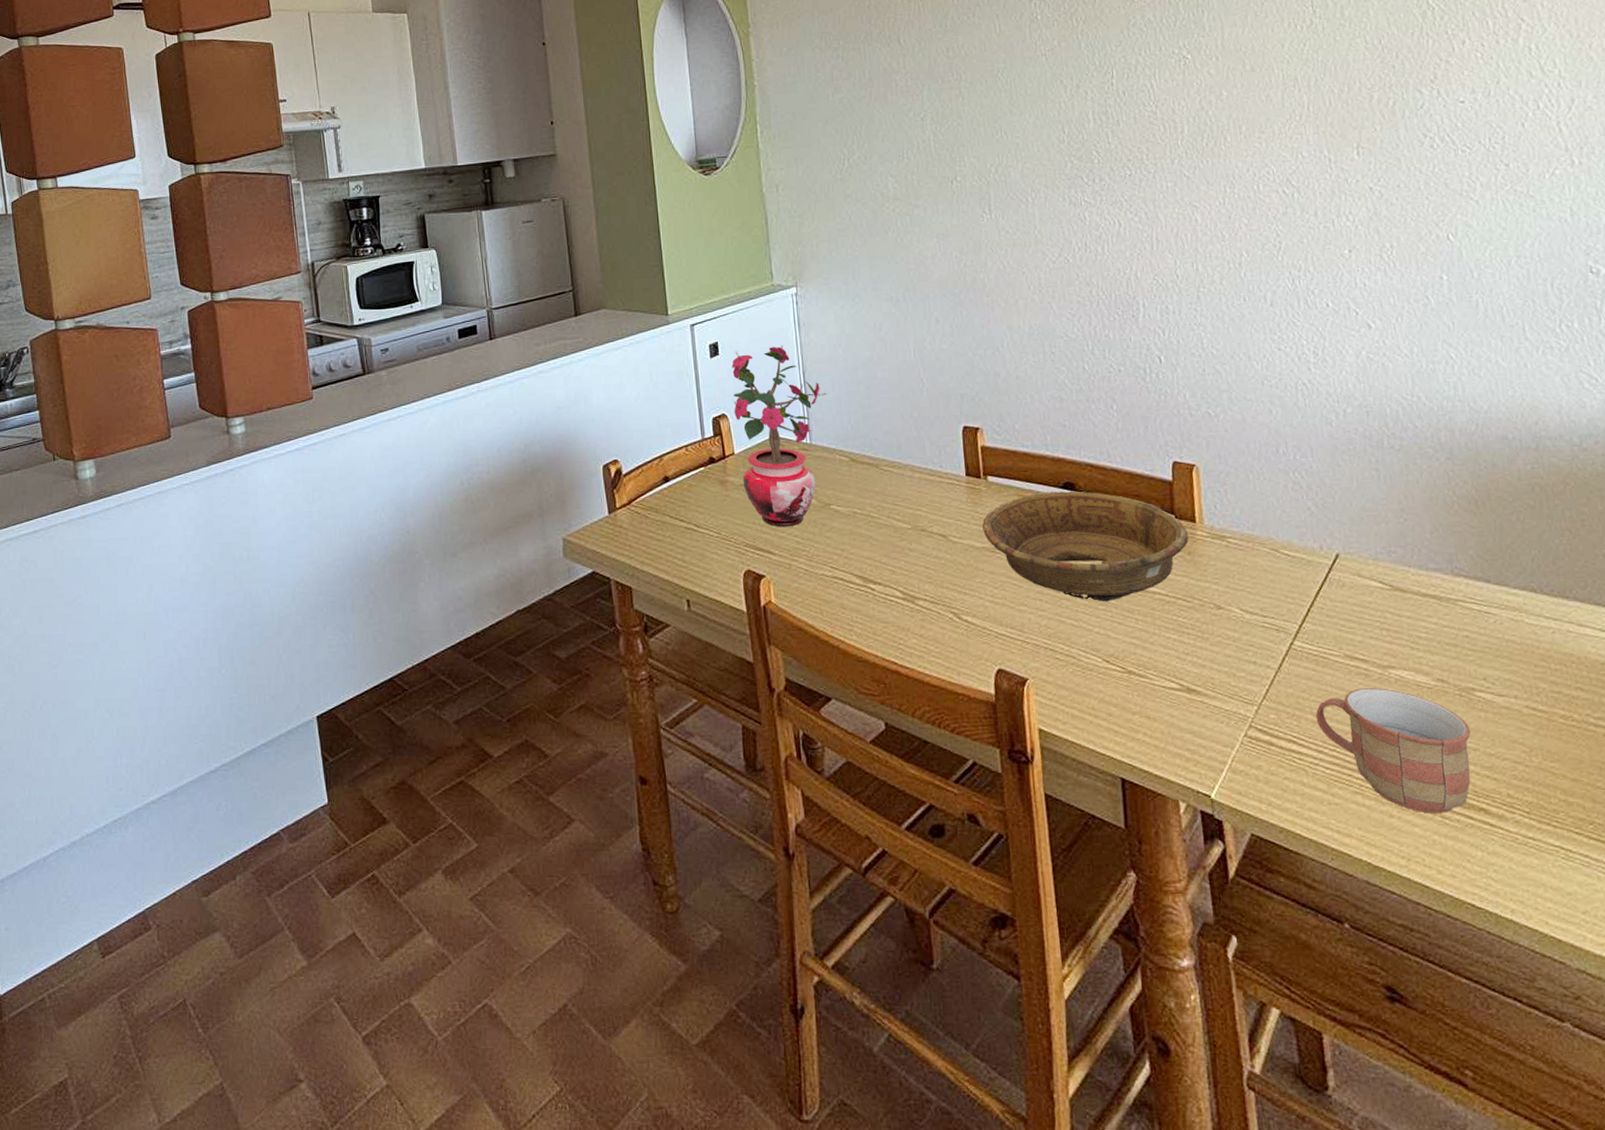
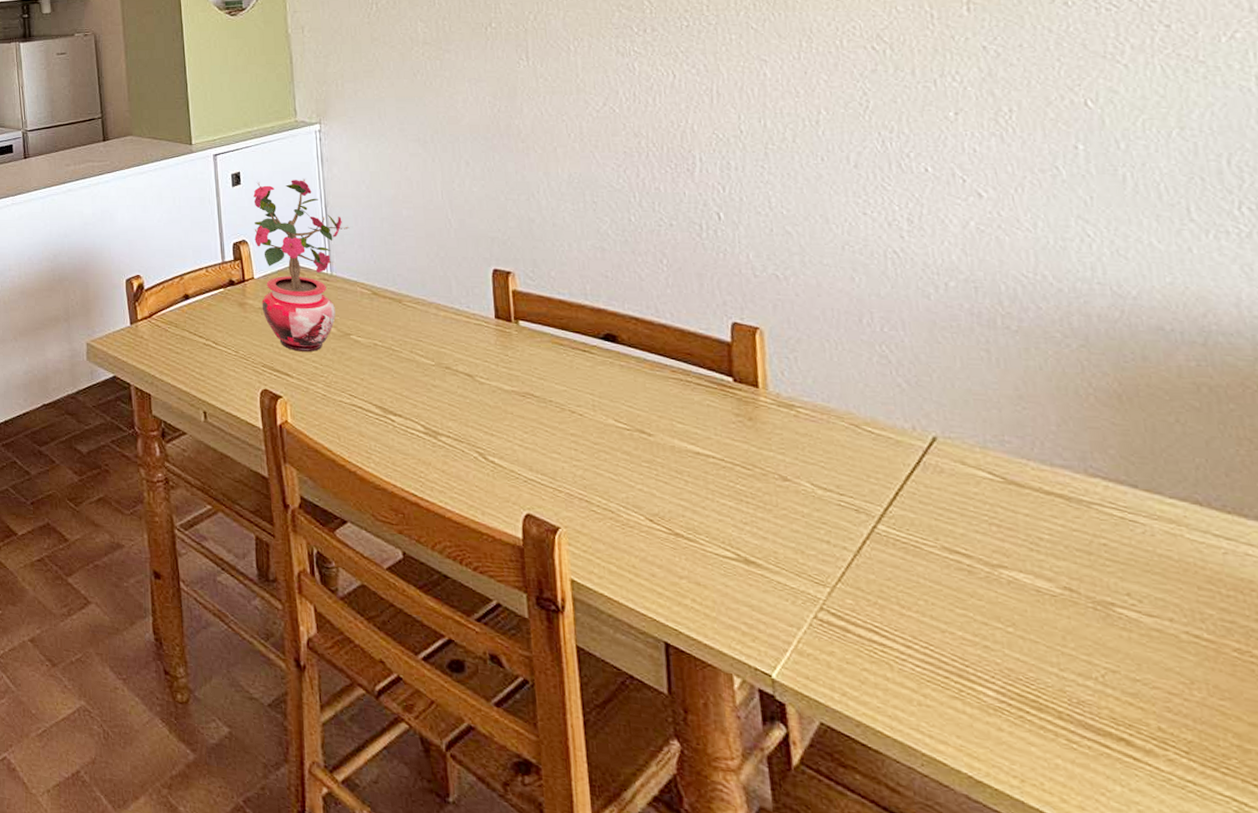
decorative bowl: present [982,491,1189,602] -> none [512,341,749,460]
mug: present [1315,688,1471,814] -> none [903,585,1109,737]

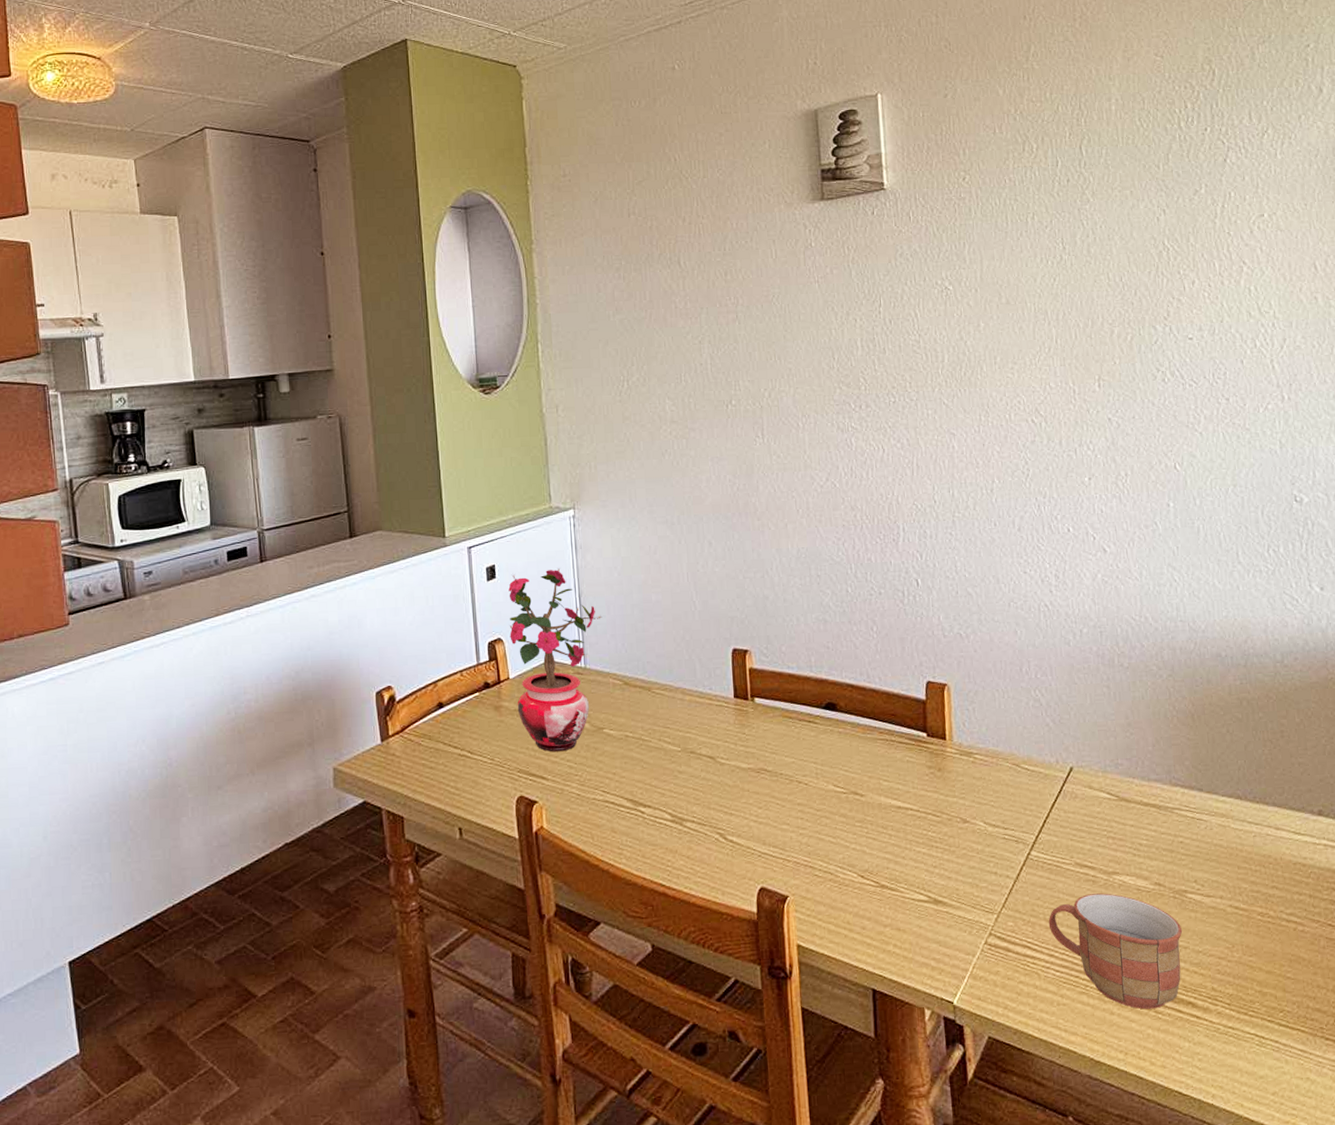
mug: none [903,585,1109,737] -> present [1048,893,1183,1010]

